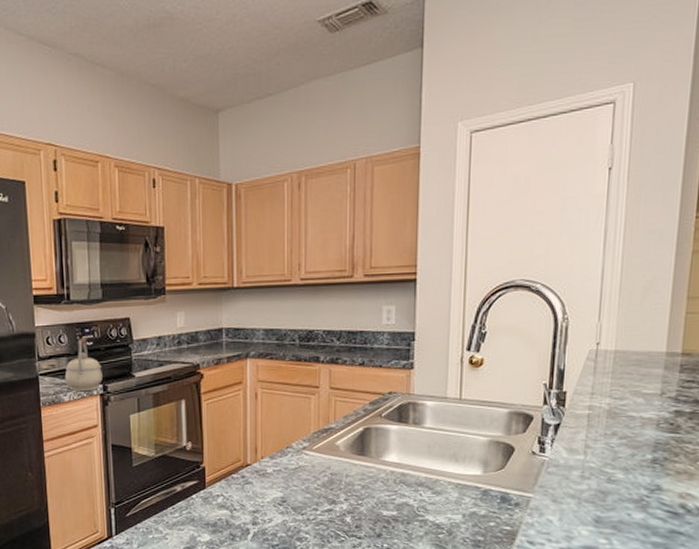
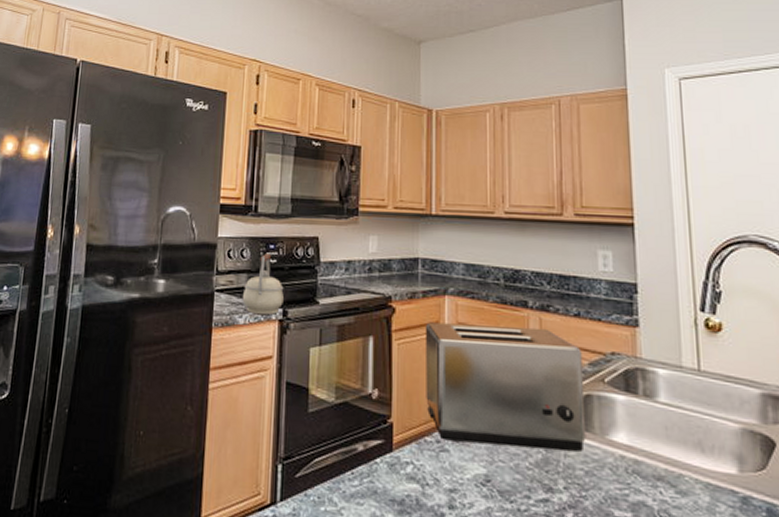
toaster: none [230,378,365,475] -> present [425,322,586,452]

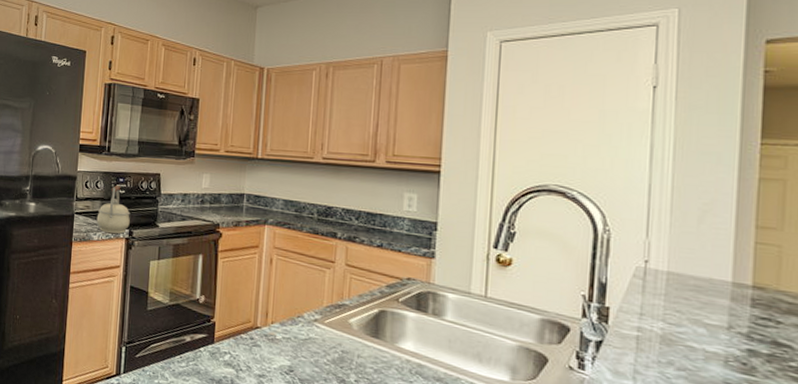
toaster: present [425,322,586,452] -> none [243,246,381,354]

